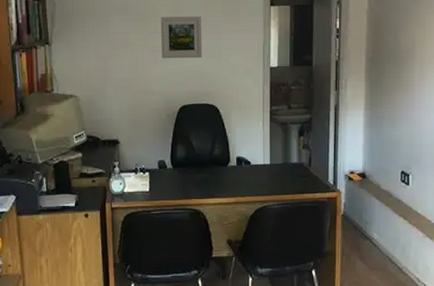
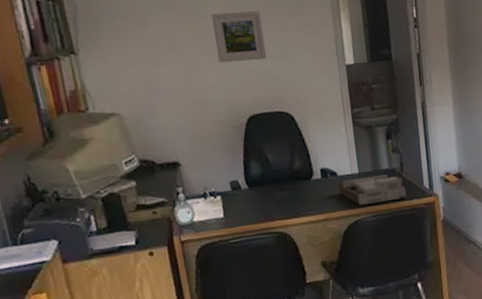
paper tray: none [251,168,312,193] -> present [338,174,407,205]

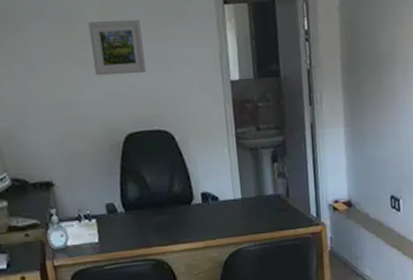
paper tray: present [338,174,407,205] -> none [220,200,293,233]

